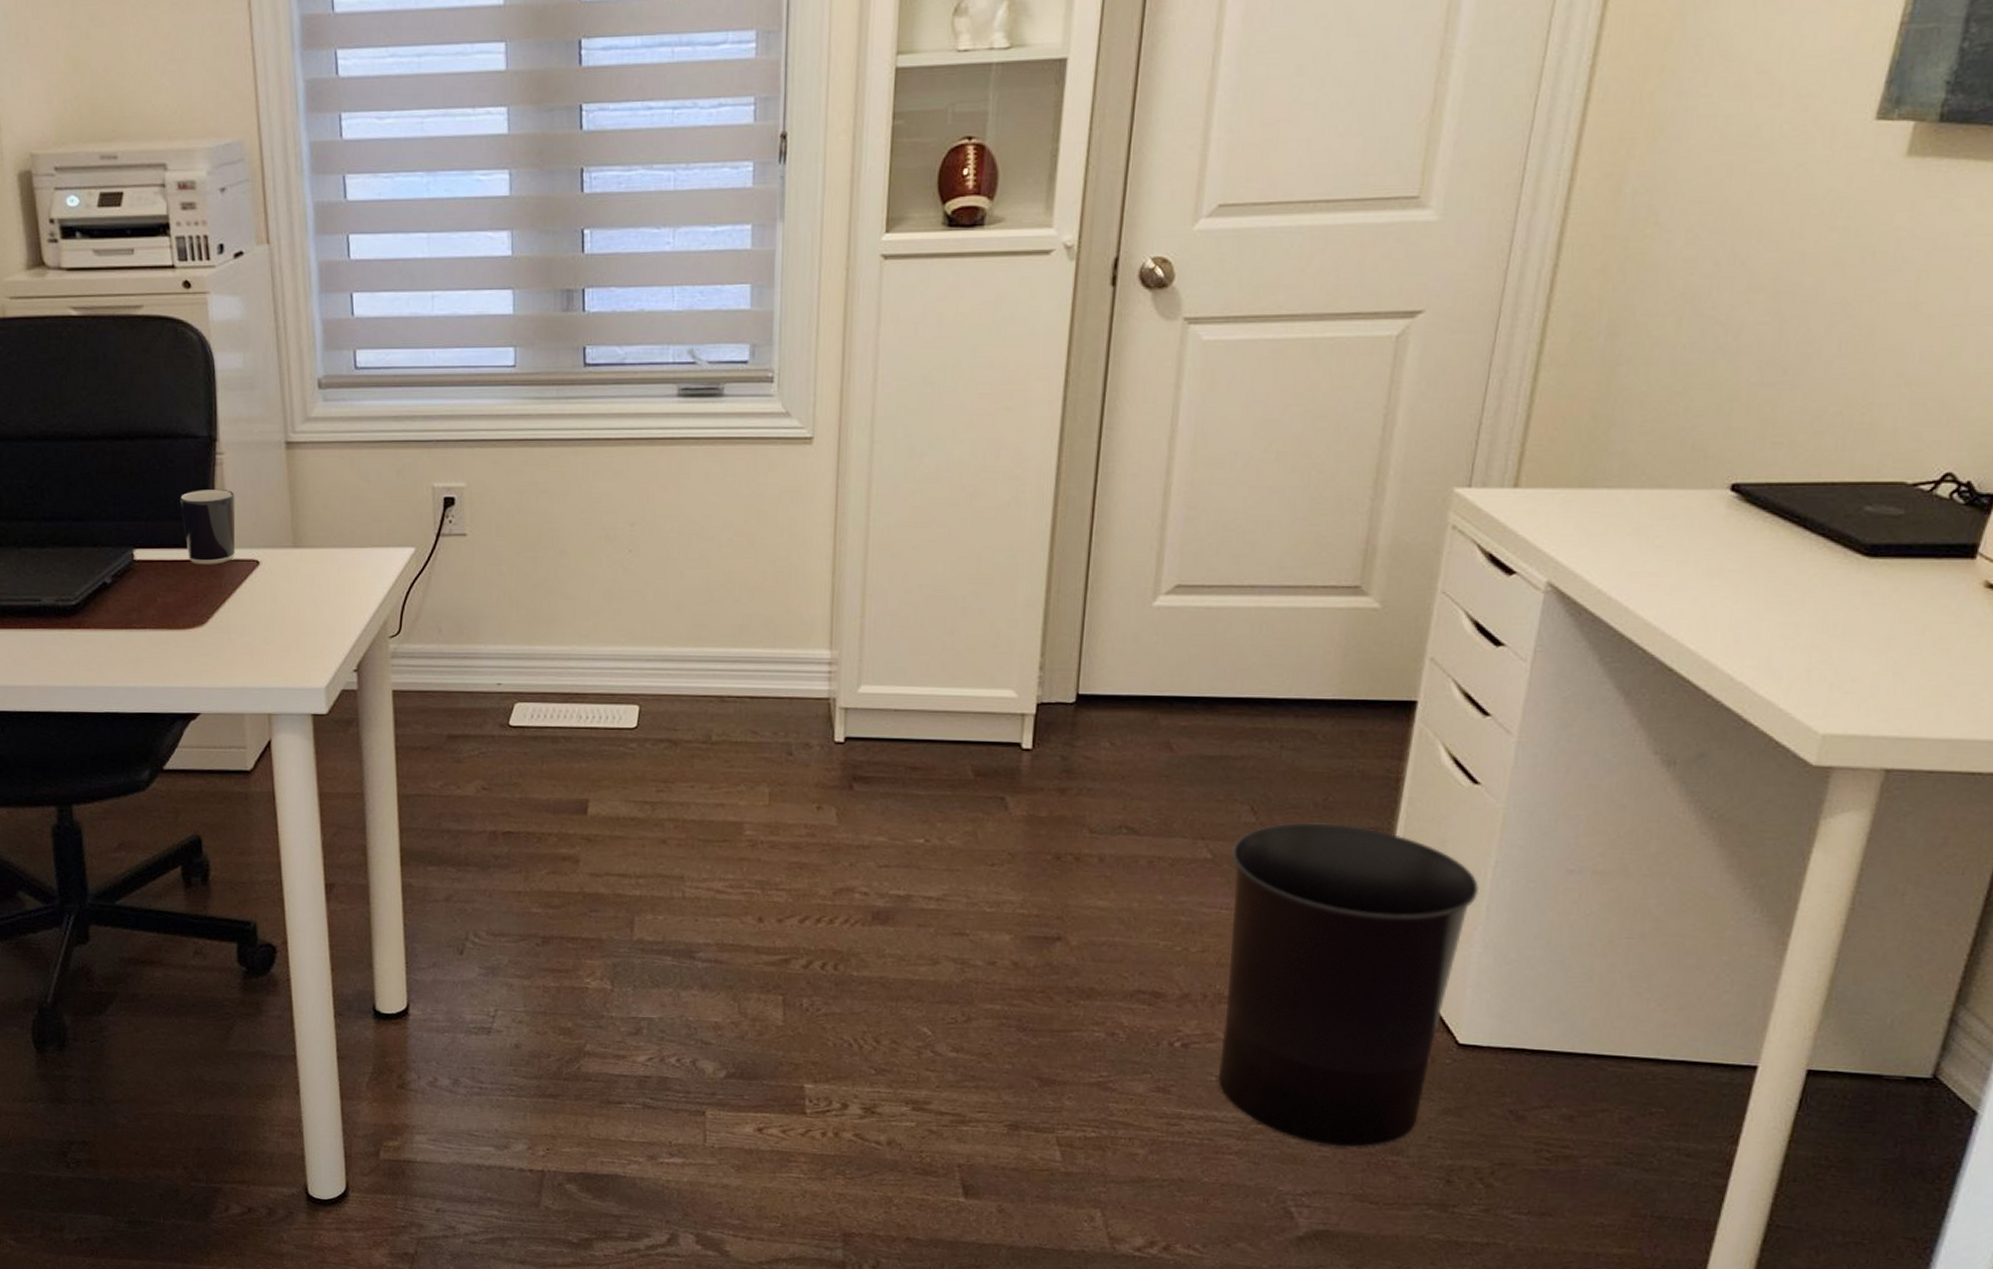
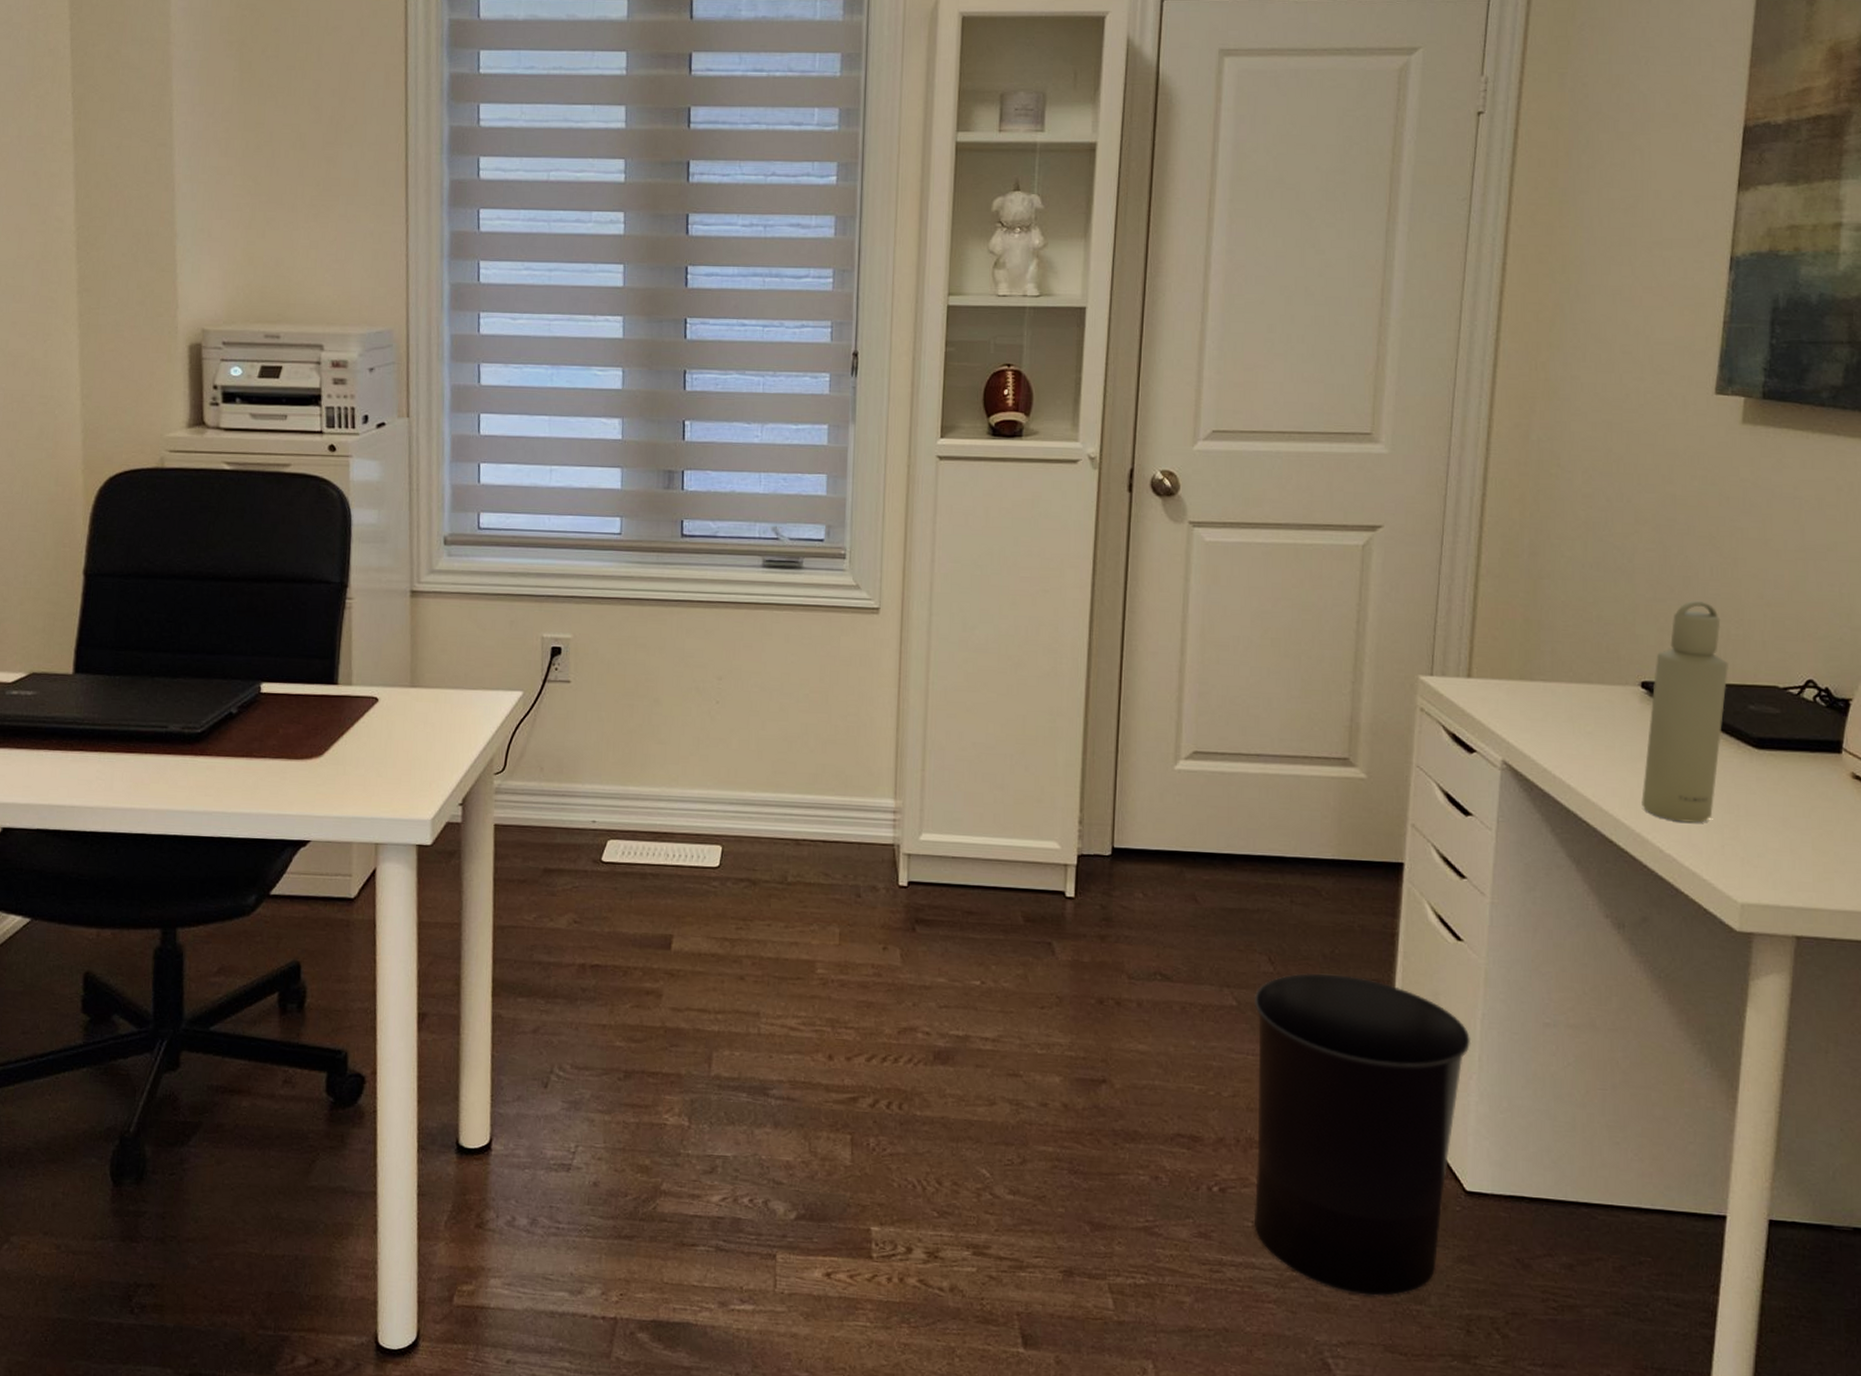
mug: present [178,488,236,565] -> none [307,630,361,700]
bottle: none [1714,382,1846,645] -> present [1641,600,1728,823]

